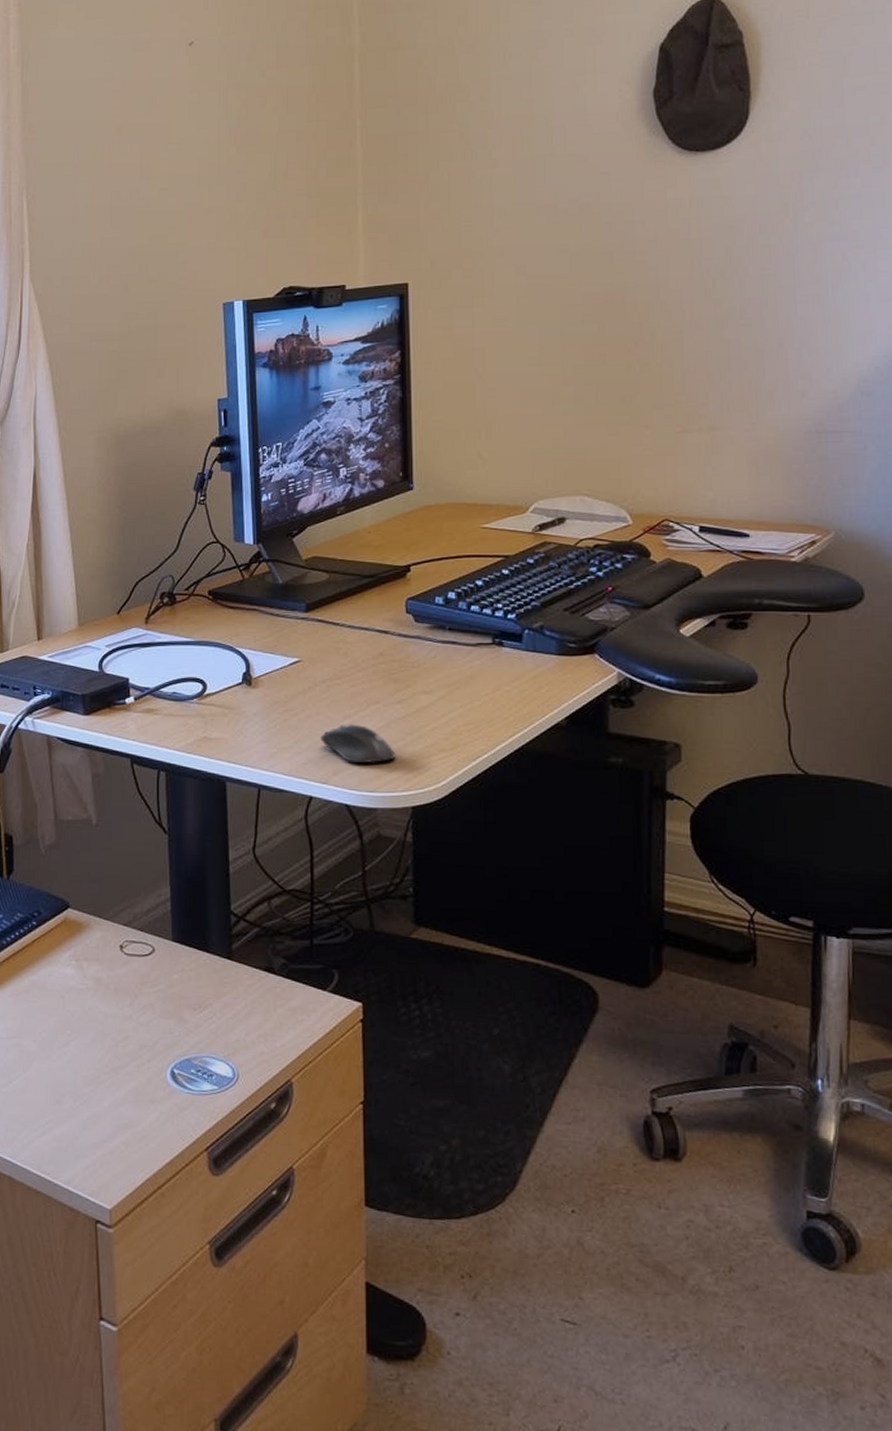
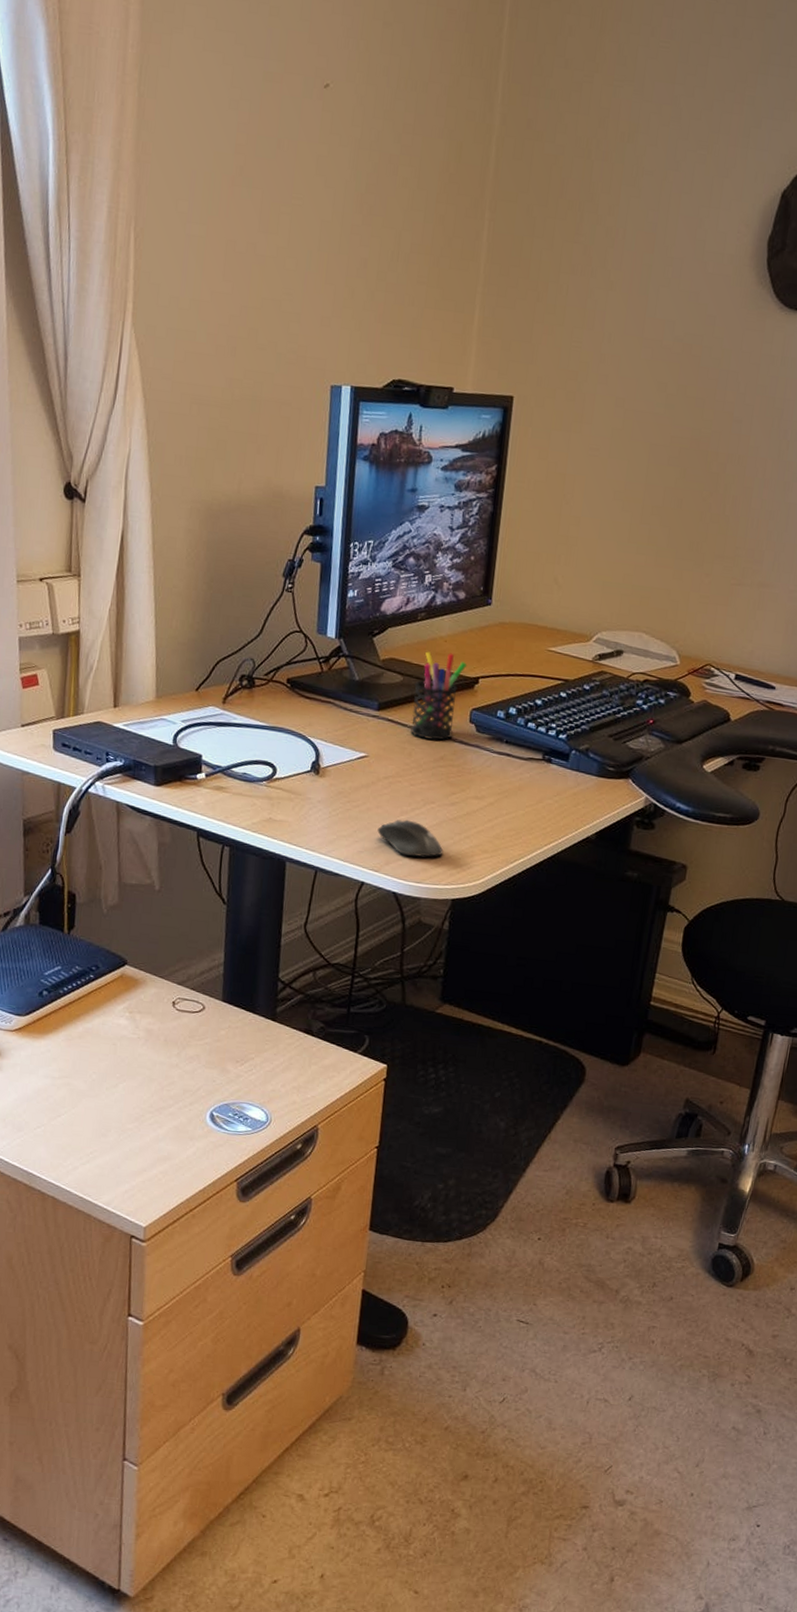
pen holder: none [342,544,396,637] -> present [411,651,468,741]

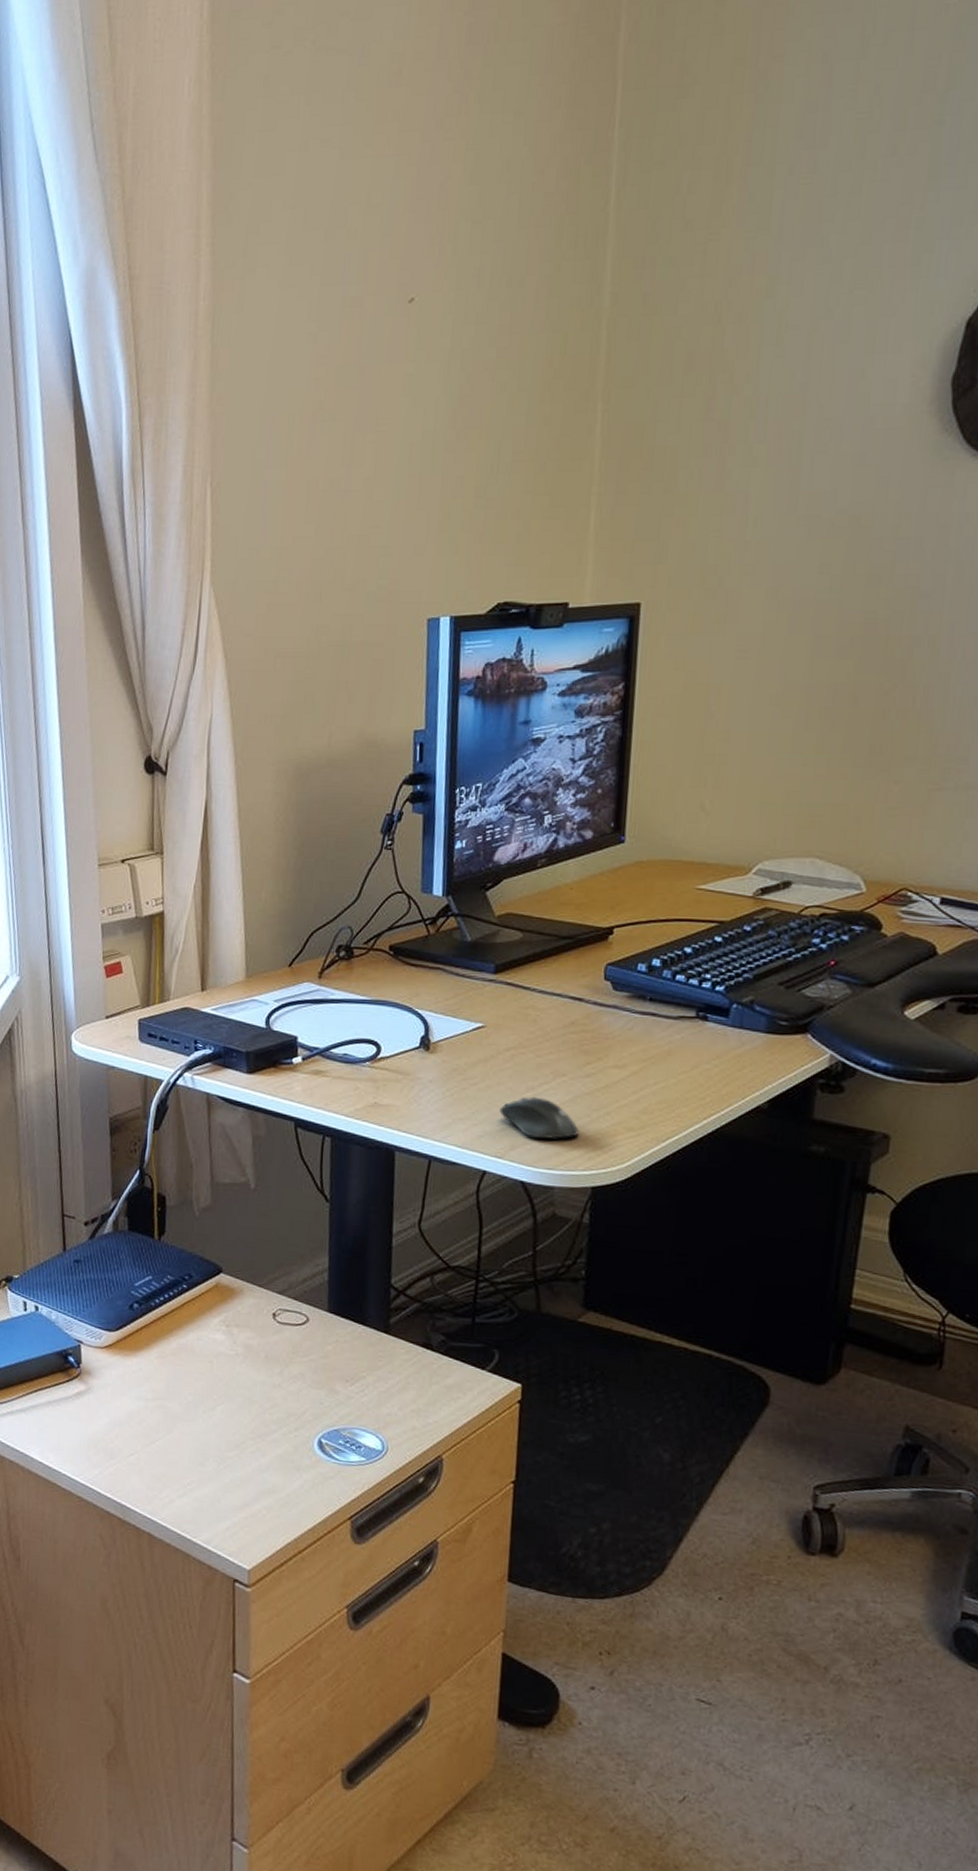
pen holder: present [411,651,468,741] -> none [534,901,599,1004]

